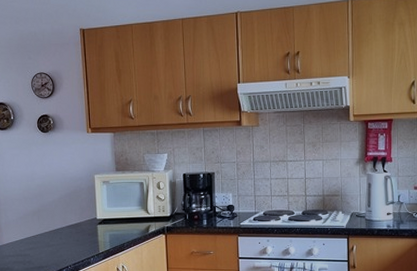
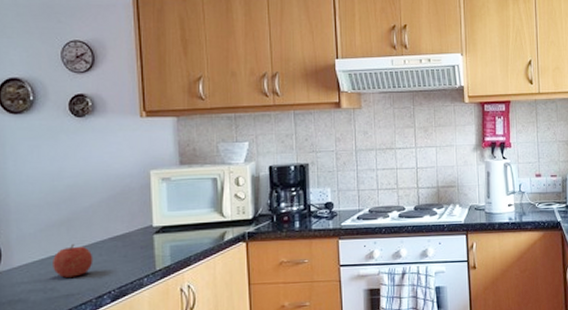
fruit: none [29,229,56,254] -> present [53,243,93,278]

